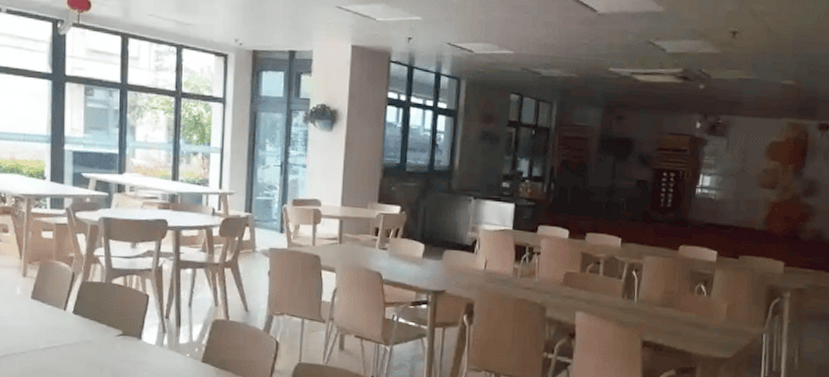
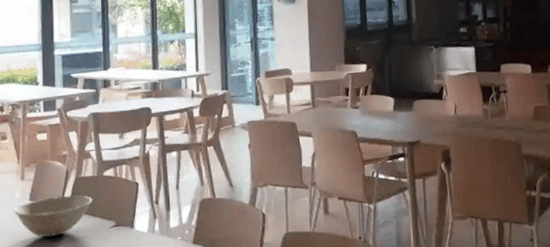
bowl: none [14,298,100,337] -> present [13,194,93,237]

